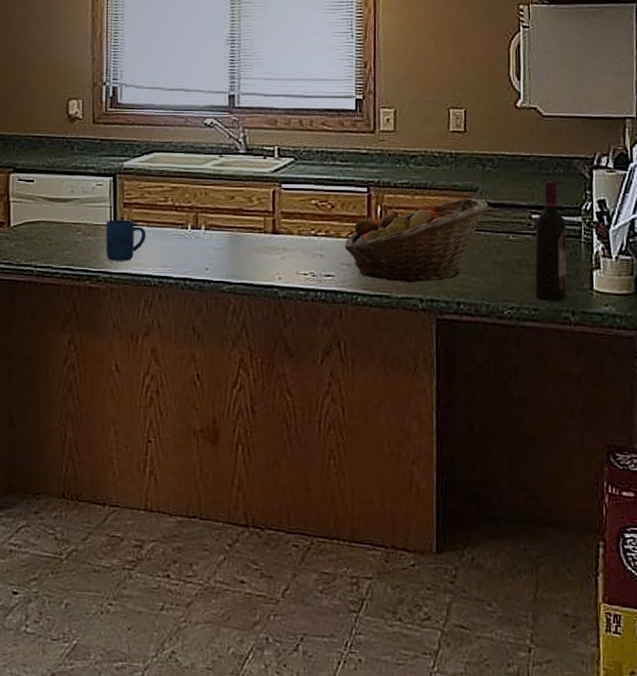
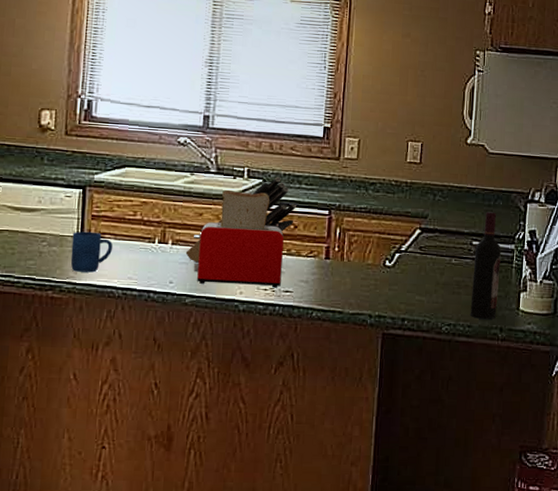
knife block: none [219,154,332,248] -> present [185,177,296,263]
toaster: none [227,171,321,273] -> present [194,190,284,288]
fruit basket: present [344,198,489,283] -> none [303,224,436,300]

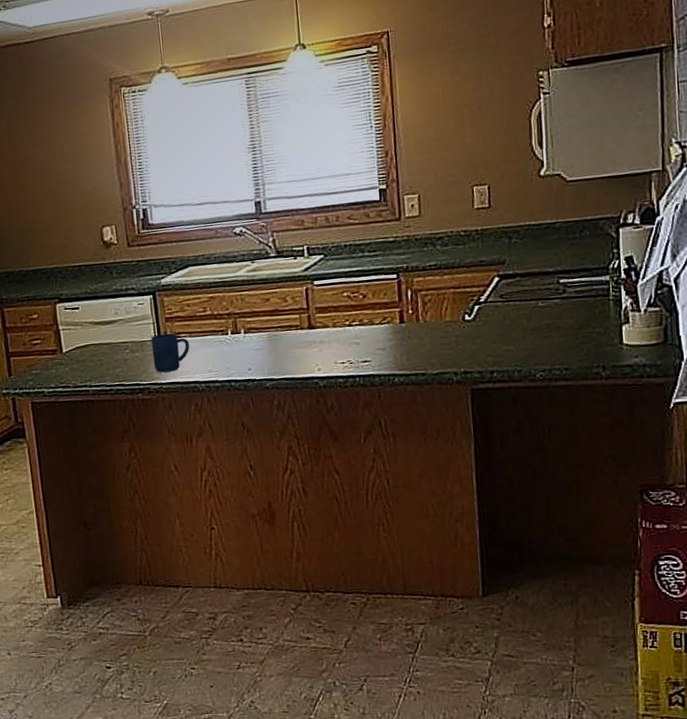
knife block: present [185,177,296,263] -> none [259,249,362,347]
toaster: present [194,190,284,288] -> none [264,267,358,367]
wine bottle: present [470,212,501,319] -> none [563,244,597,360]

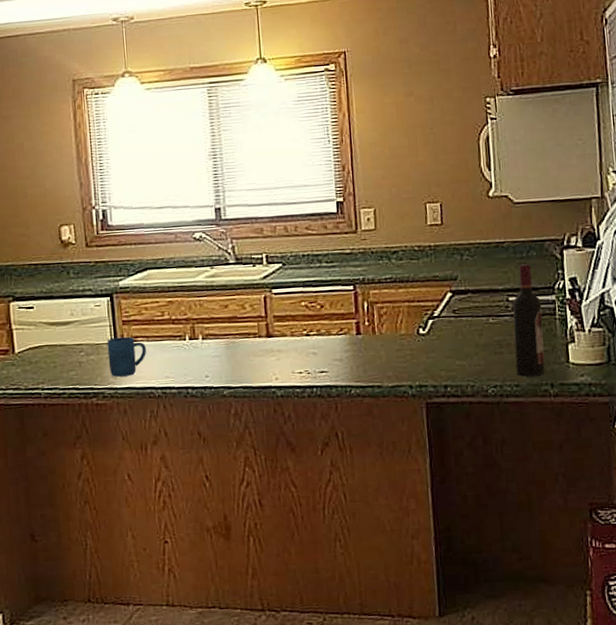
wine bottle: none [563,244,597,360] -> present [512,264,545,377]

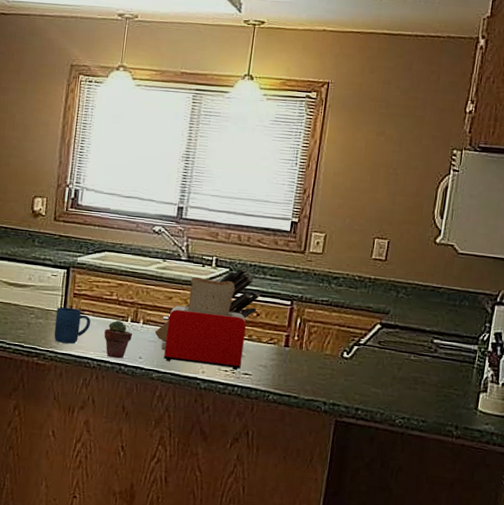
potted succulent: none [163,341,194,383] -> present [104,321,133,359]
knife block: none [217,258,320,354] -> present [154,267,260,342]
toaster: none [222,276,315,374] -> present [161,277,246,370]
wine bottle: present [512,264,545,377] -> none [425,311,463,417]

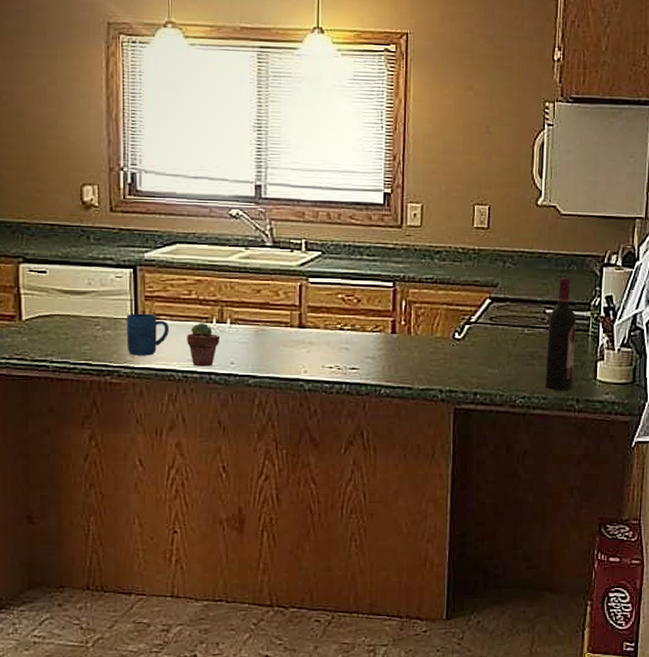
knife block: present [154,267,260,342] -> none [245,248,359,342]
toaster: present [161,277,246,370] -> none [253,265,347,366]
wine bottle: none [425,311,463,417] -> present [545,277,576,390]

